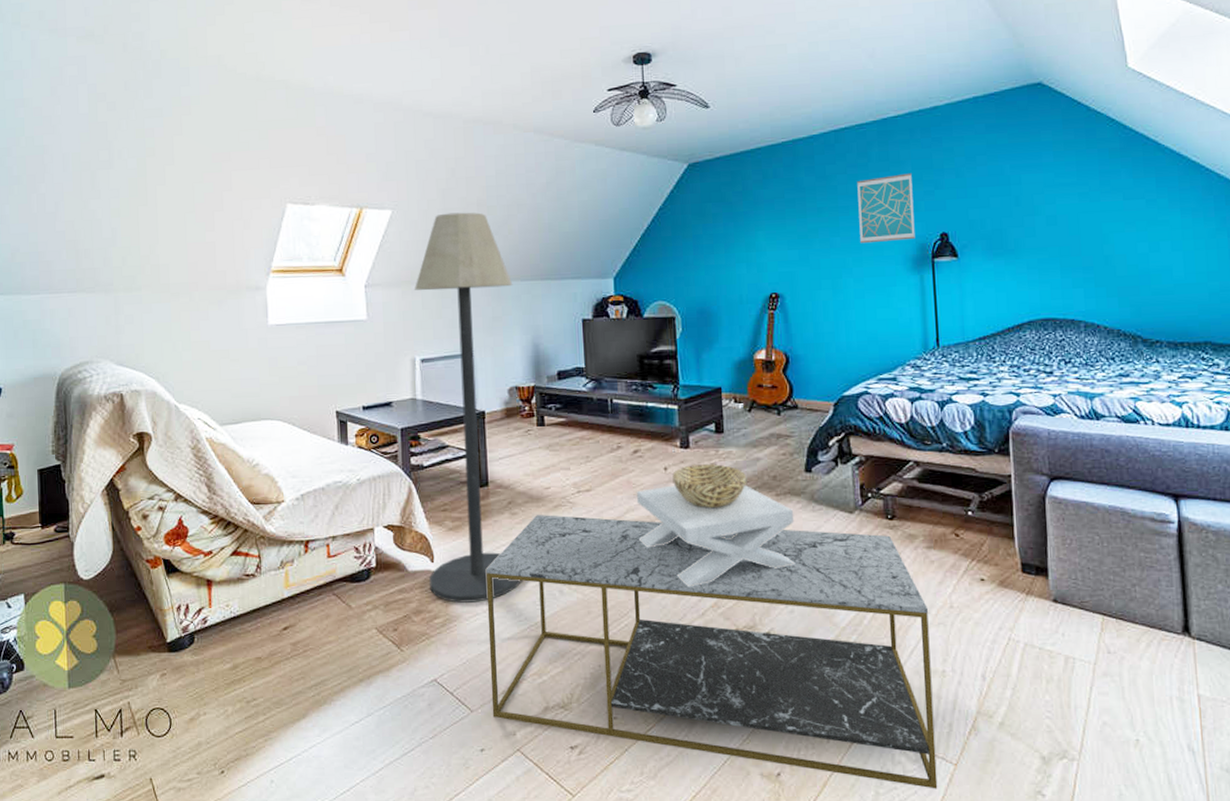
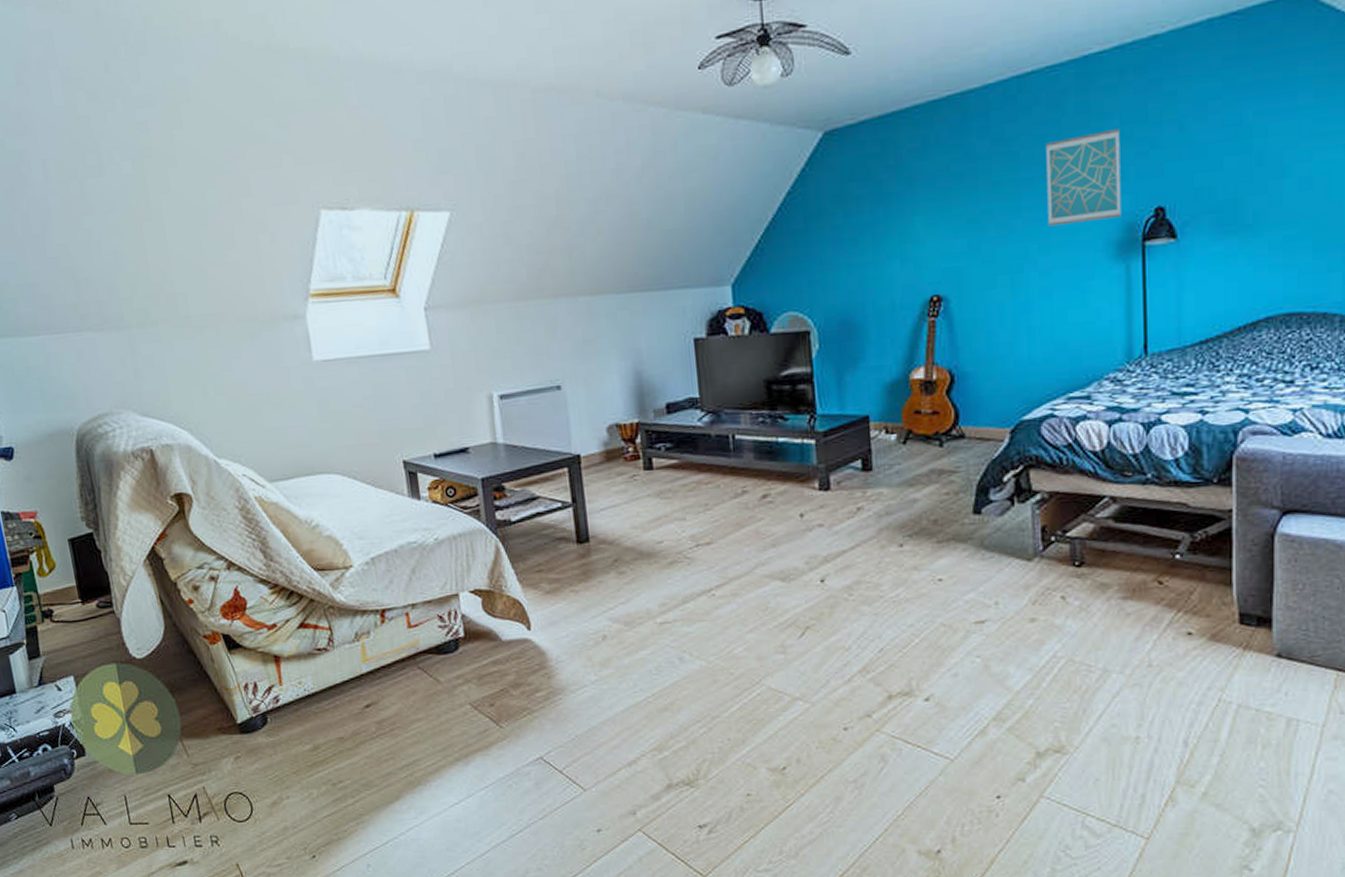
floor lamp: present [414,212,523,603] -> none [484,209,635,674]
coffee table: present [485,515,938,789] -> none [591,573,1125,865]
decorative bowl: present [636,464,796,587] -> none [766,508,960,651]

